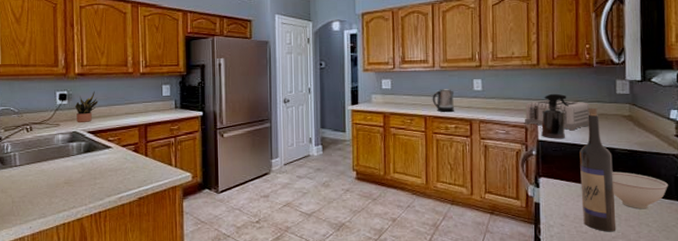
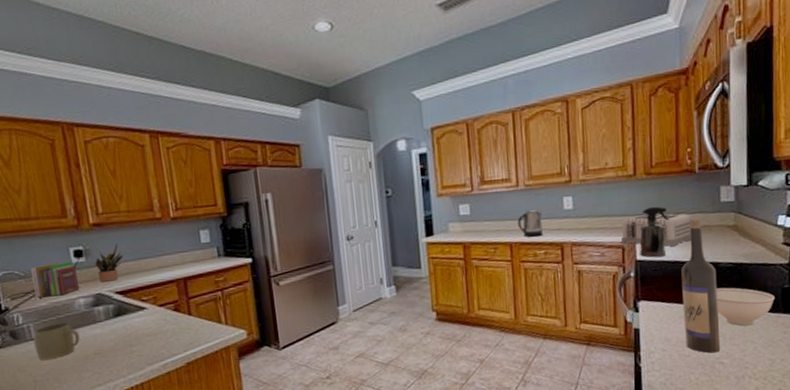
mug: none [17,153,54,185] -> present [33,322,80,361]
books: none [23,103,59,131] -> present [30,261,79,298]

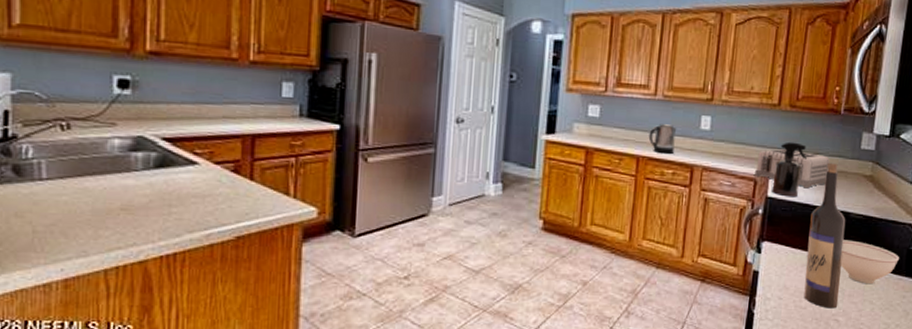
books: present [30,261,79,298] -> none [56,89,117,132]
mug: present [33,322,80,361] -> none [42,163,105,208]
potted plant: present [94,243,123,282] -> none [142,79,181,124]

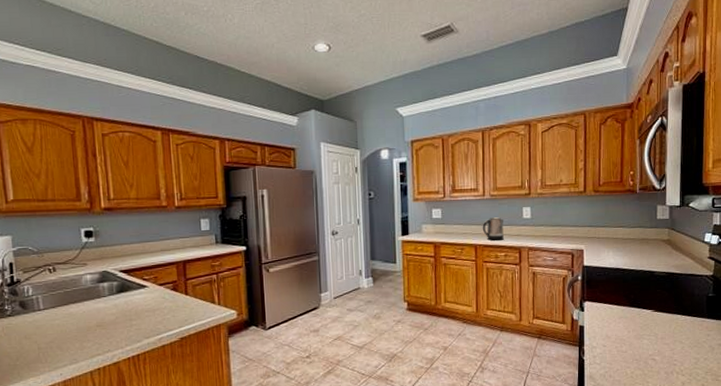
toaster: present [755,148,830,189] -> none [571,226,632,256]
spray bottle: present [772,141,807,198] -> none [587,219,613,264]
wine bottle: present [804,162,846,309] -> none [622,233,653,351]
bowl: present [840,239,899,285] -> none [651,293,700,328]

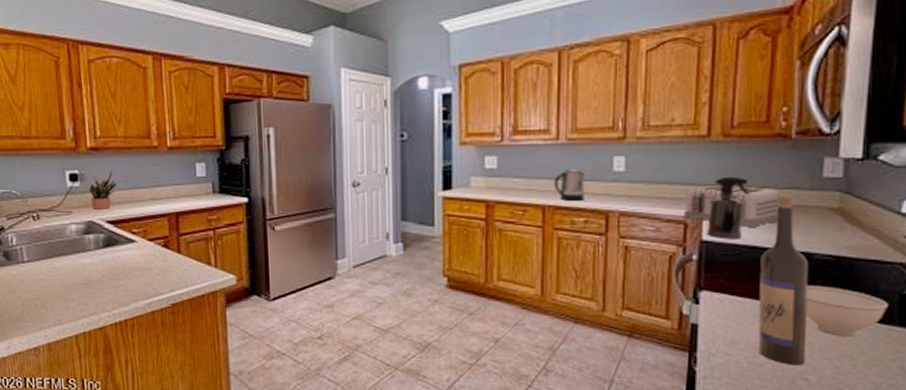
potted plant: none [102,227,130,261] -> present [88,170,117,210]
toaster: none [571,226,632,256] -> present [684,184,781,228]
spray bottle: none [587,219,613,264] -> present [707,176,750,240]
wine bottle: none [622,233,653,351] -> present [758,196,809,366]
bowl: none [651,293,700,328] -> present [805,285,888,337]

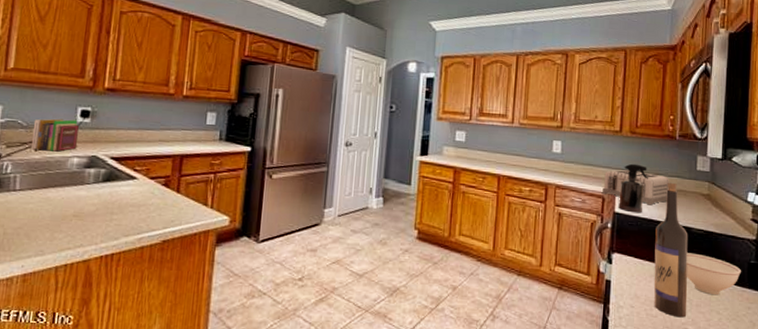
books: none [27,185,72,220] -> present [31,118,79,152]
potted plant: present [88,170,117,210] -> none [98,110,128,146]
kettle: present [553,169,586,202] -> none [507,147,532,174]

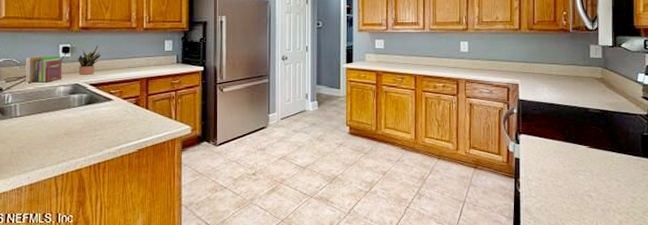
potted plant: none [98,110,128,146] -> present [77,44,101,75]
toaster: present [602,169,669,205] -> none [507,61,566,91]
spray bottle: present [618,163,648,213] -> none [522,56,547,99]
wine bottle: present [653,182,688,318] -> none [556,70,589,186]
bowl: present [686,252,741,296] -> none [585,130,635,165]

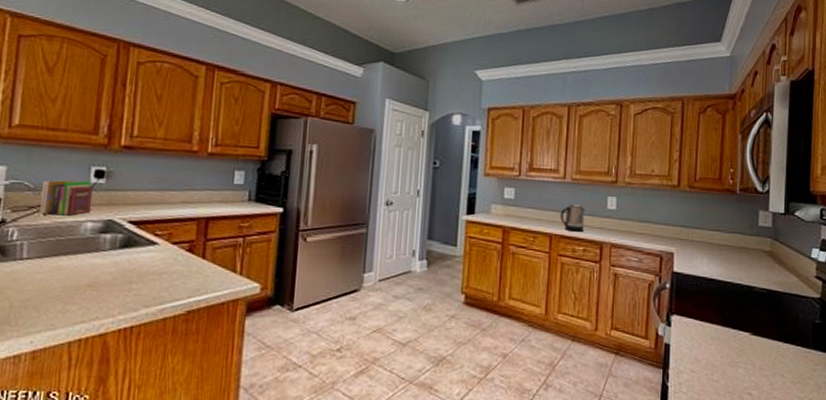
potted plant: present [77,44,101,75] -> none [114,170,148,209]
kettle: none [422,50,443,72] -> present [560,204,586,233]

